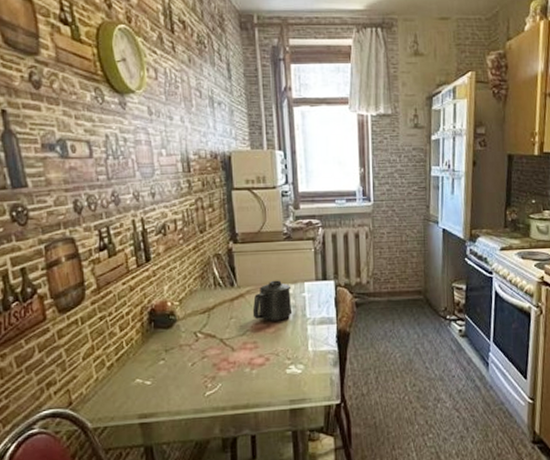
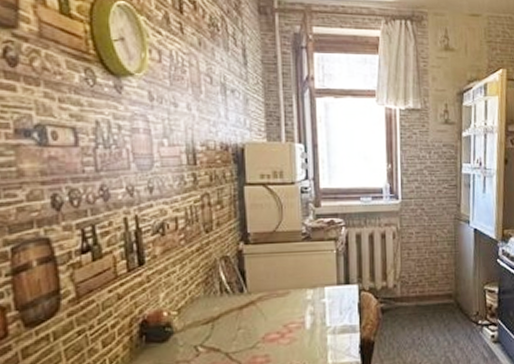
mug: present [252,280,293,321] -> none [264,285,311,331]

